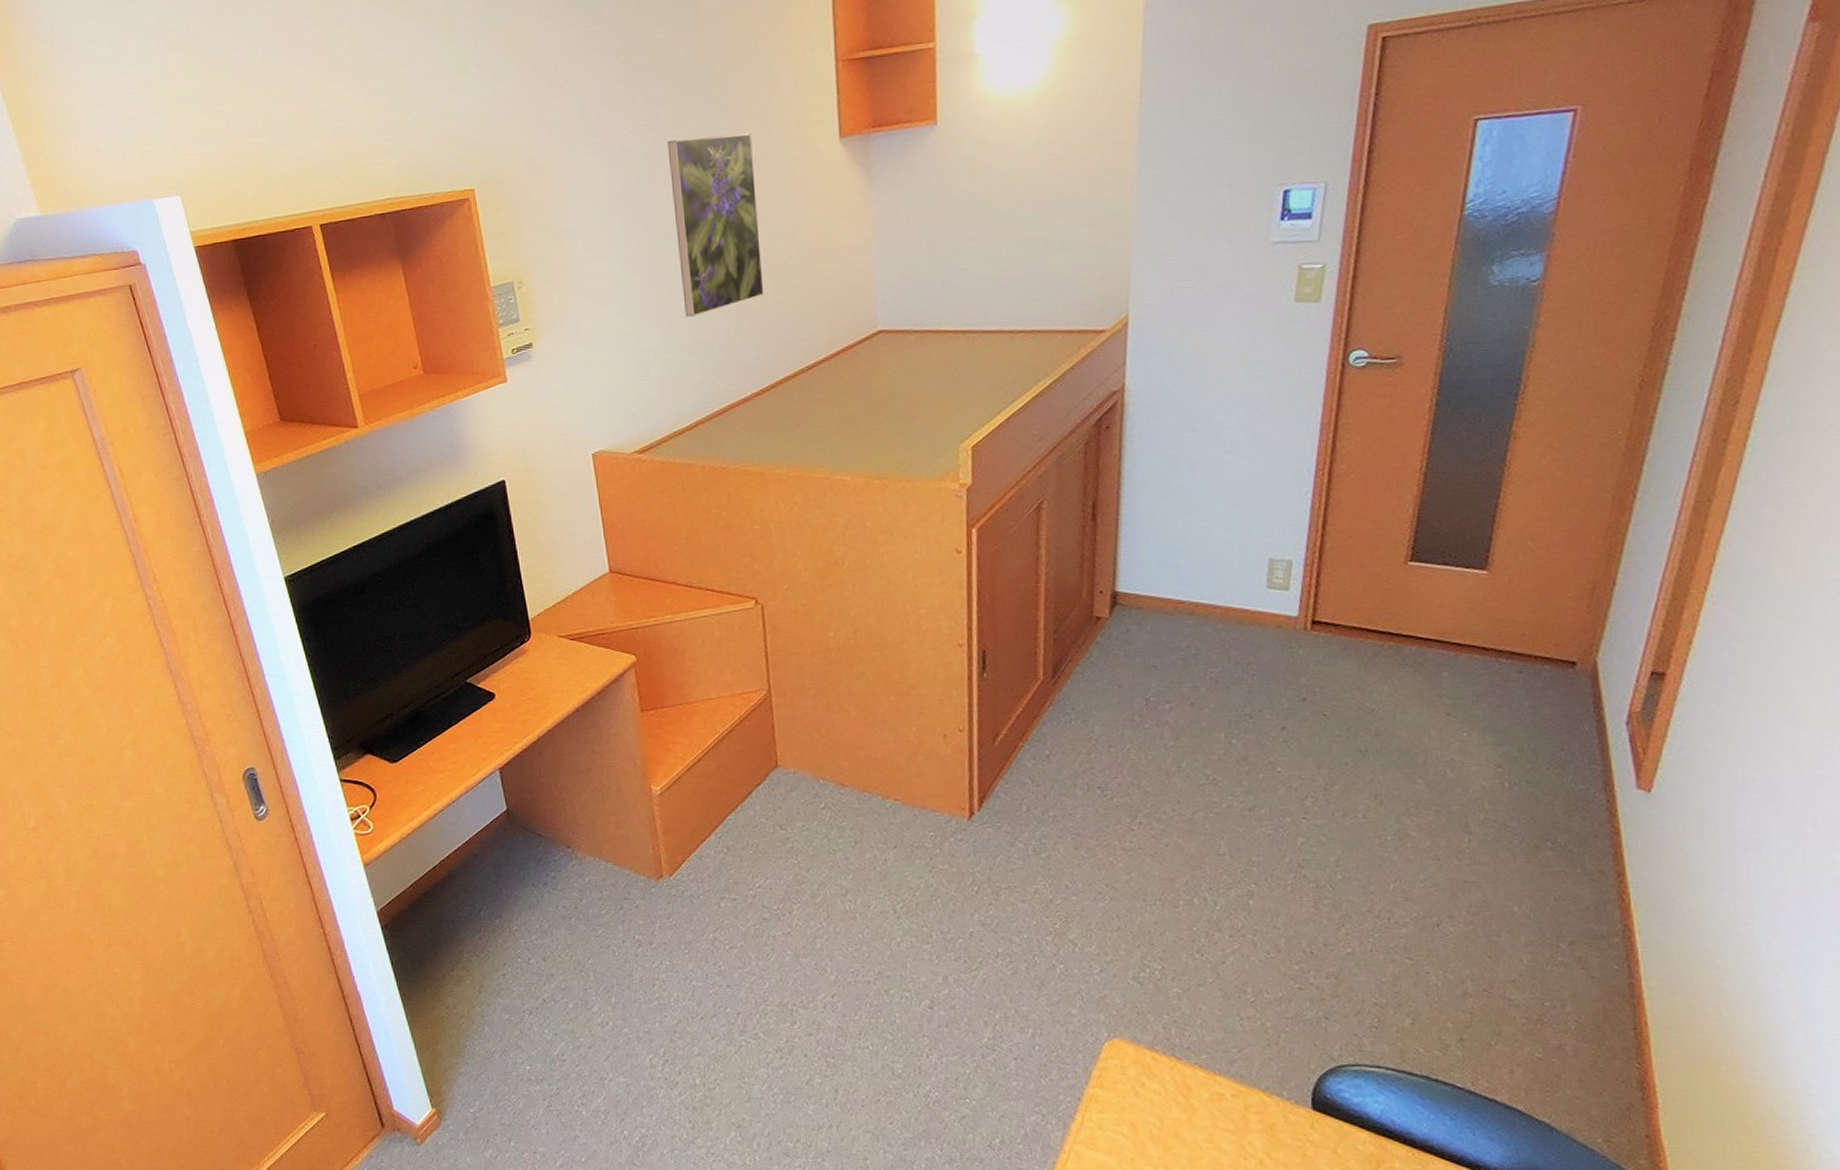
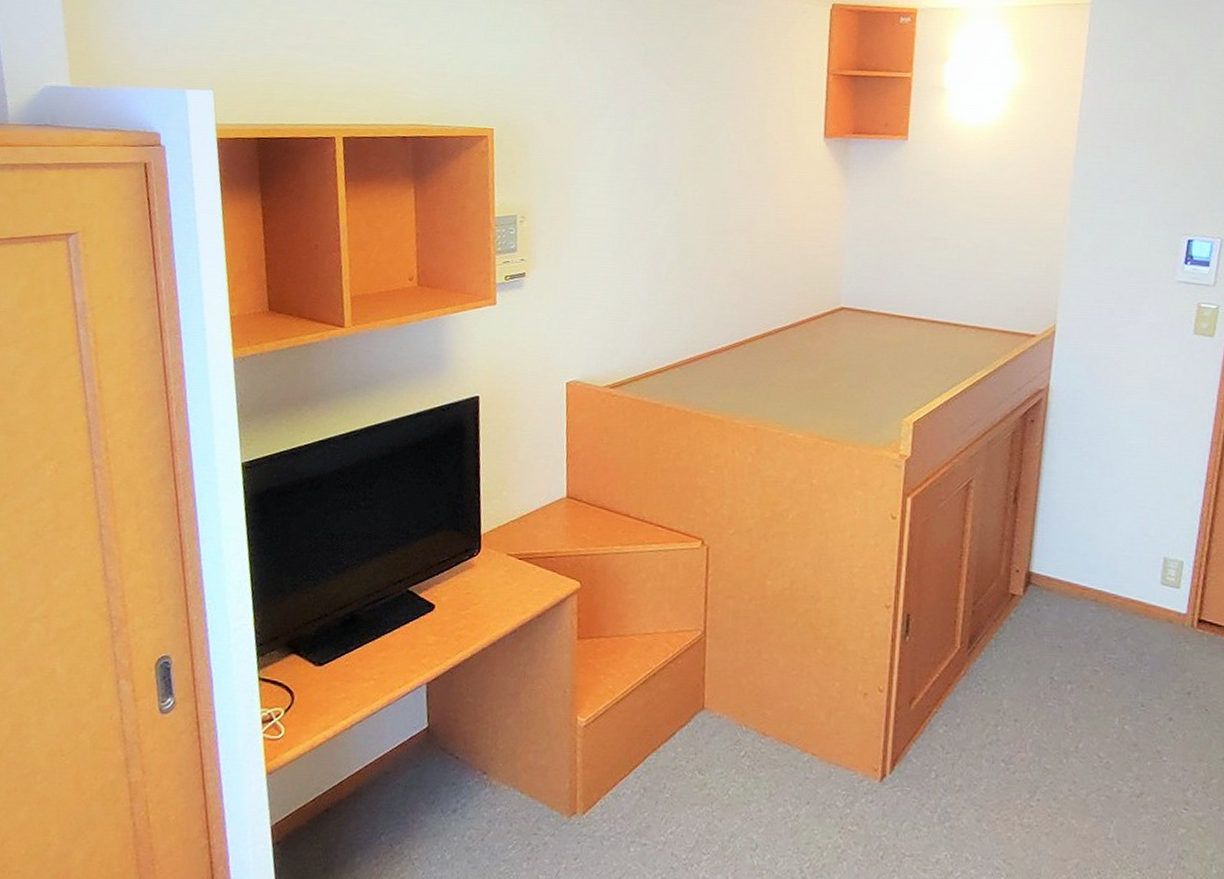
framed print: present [667,133,764,317] -> none [670,115,749,271]

